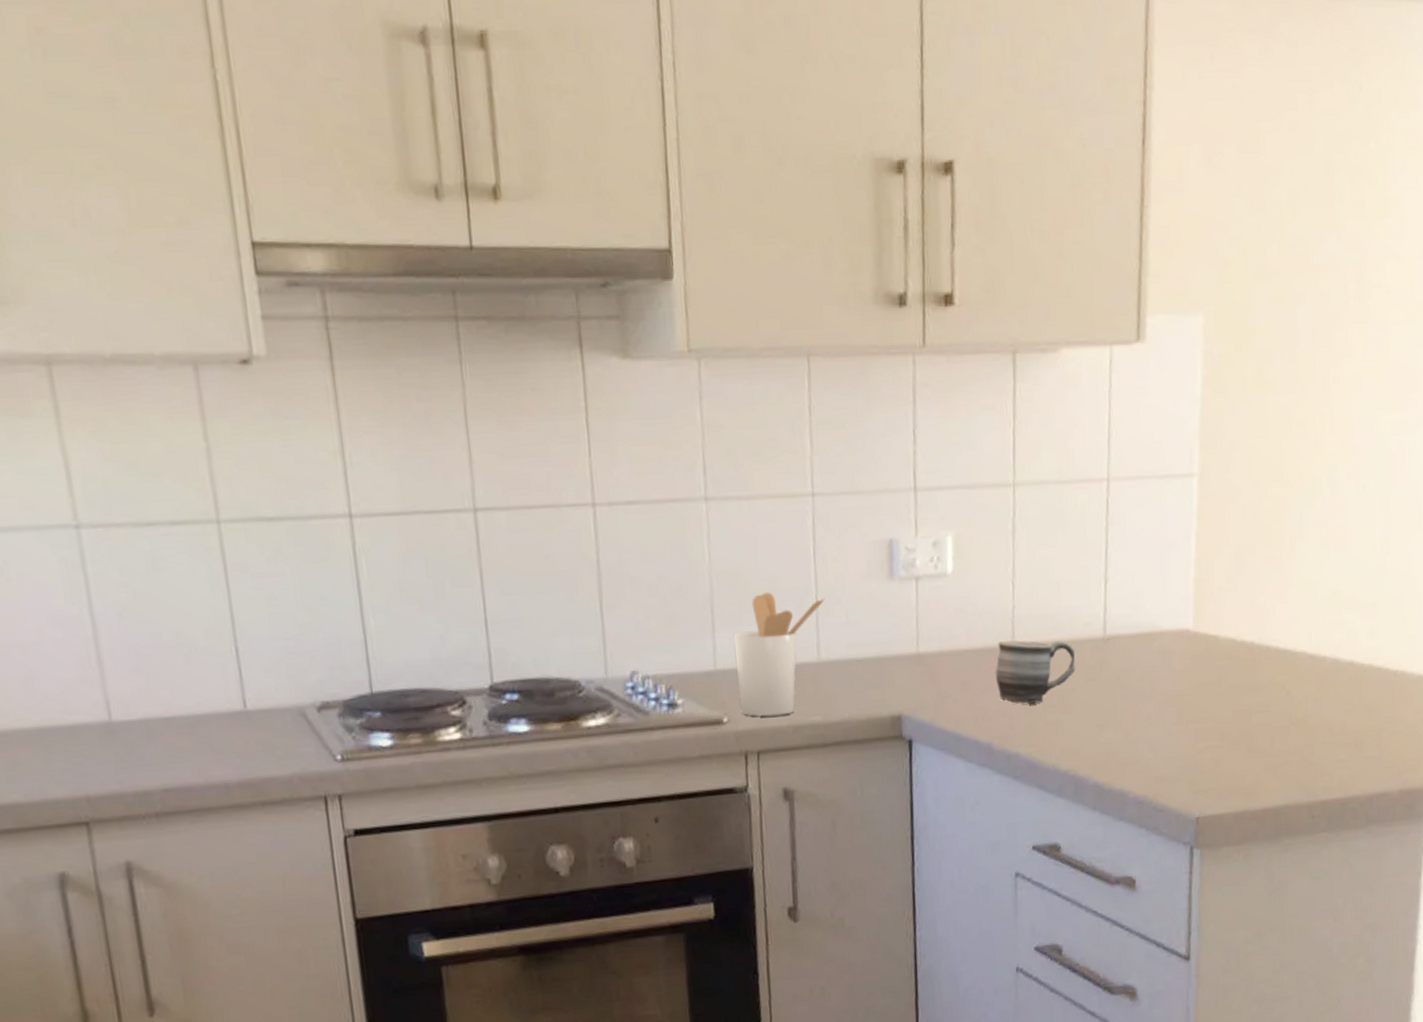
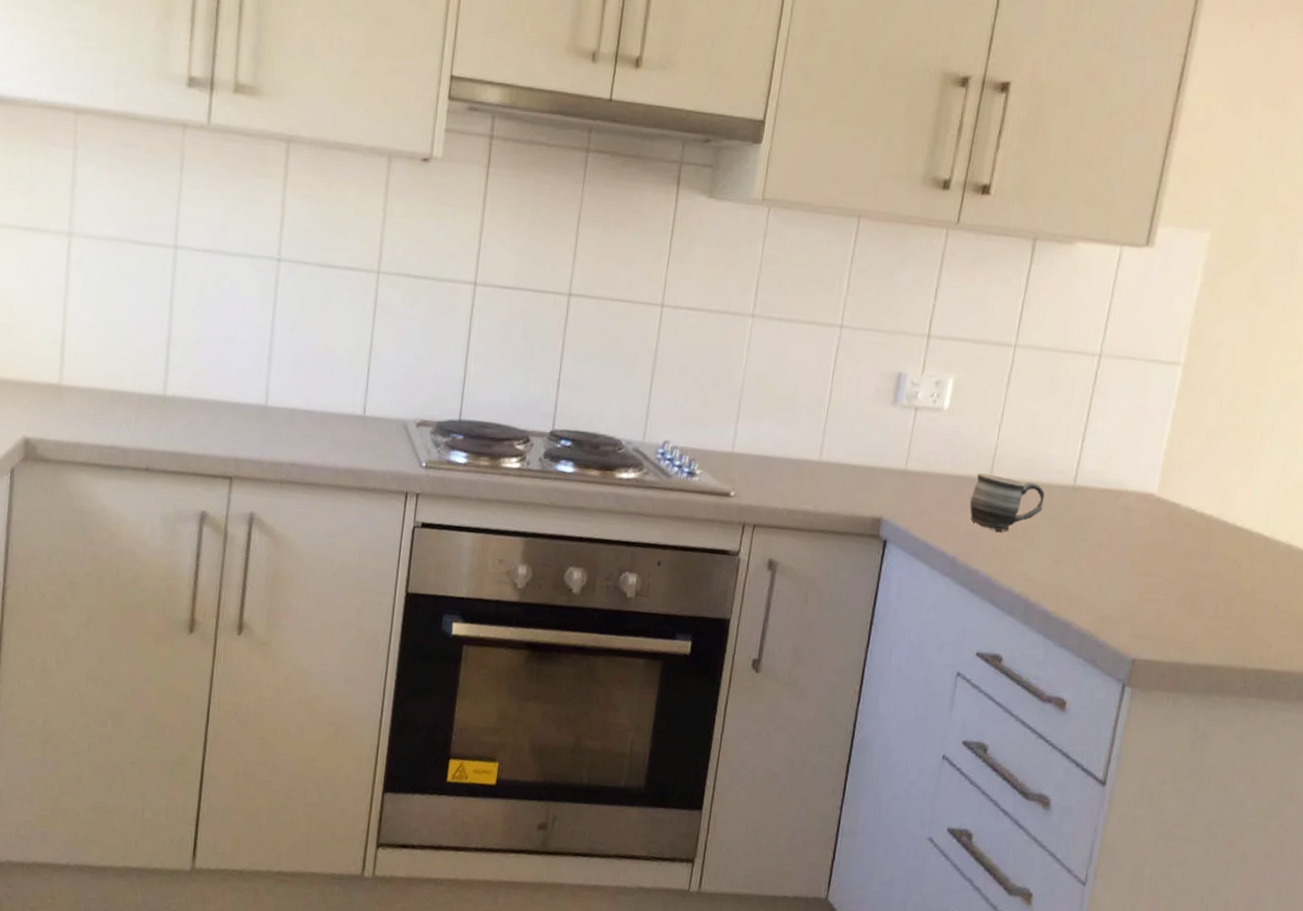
utensil holder: present [733,592,825,717] -> none [747,397,835,499]

